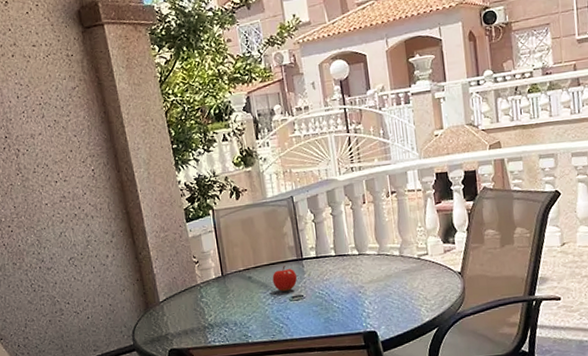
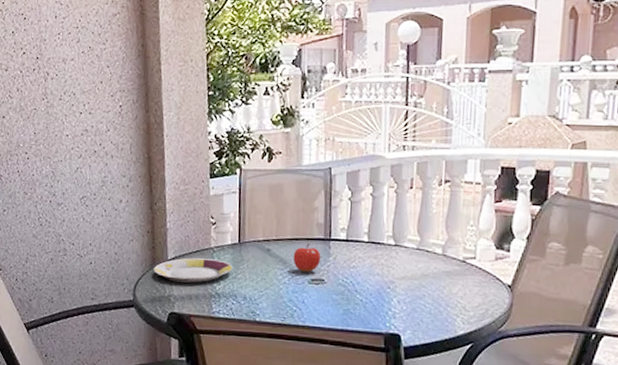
plate: none [148,294,221,321] -> present [154,258,233,283]

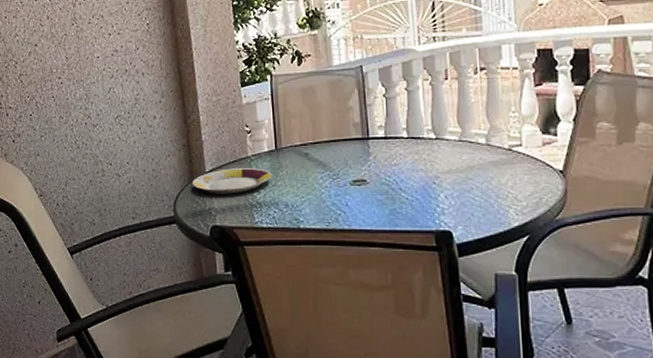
fruit: present [293,244,321,272] -> none [332,144,361,174]

